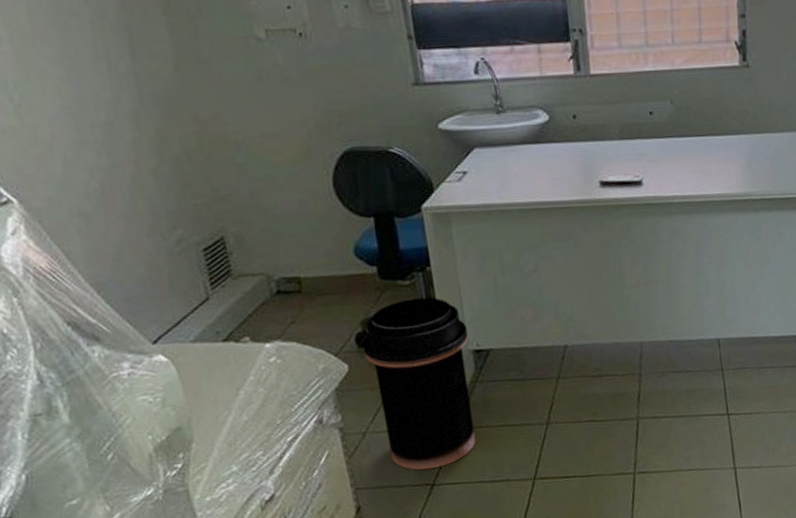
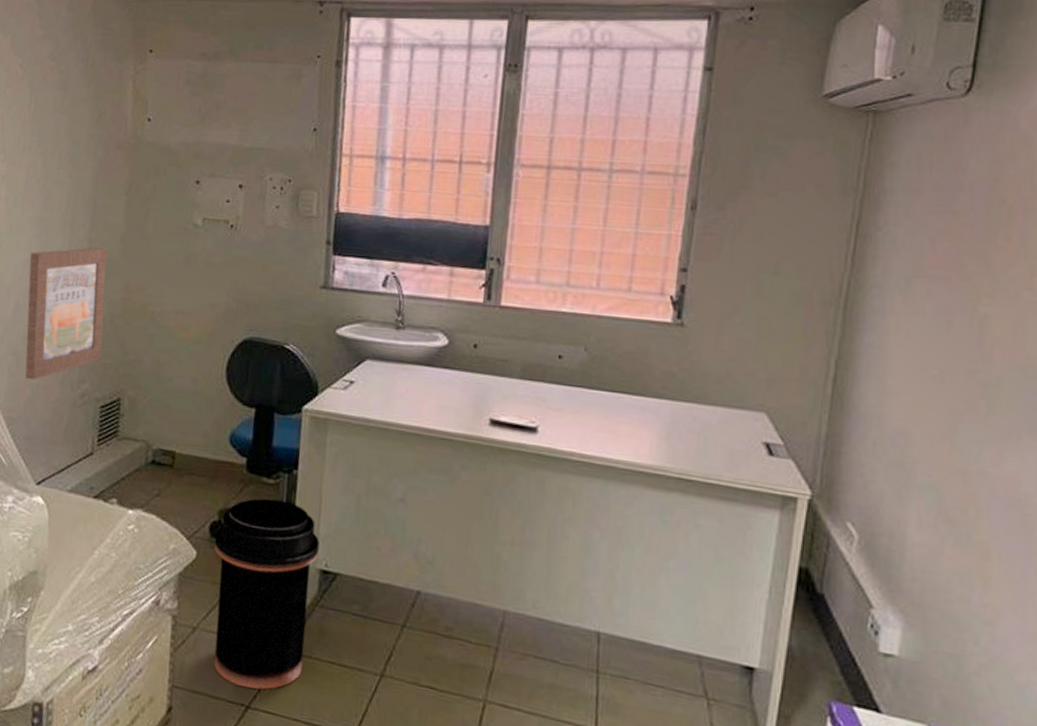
wall art: none [63,80,189,239] -> present [25,247,107,380]

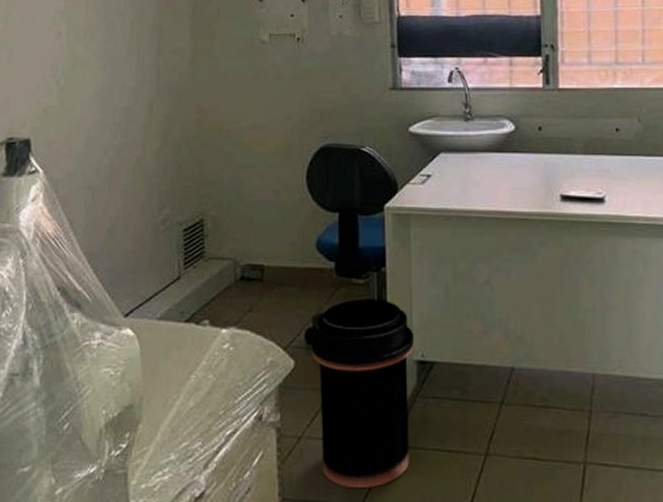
wall art: present [25,247,107,380] -> none [97,73,180,212]

